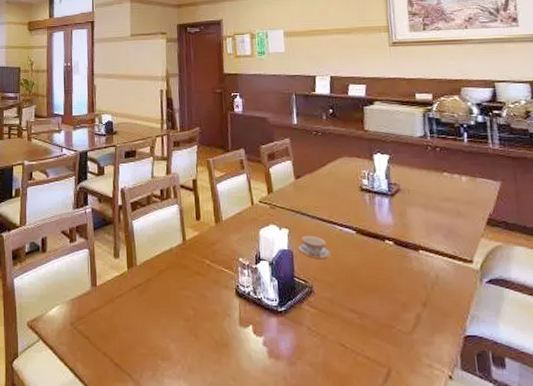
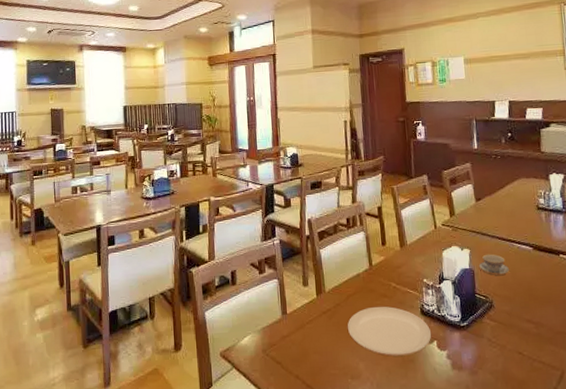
plate: none [159,284,246,339] -> present [348,306,431,357]

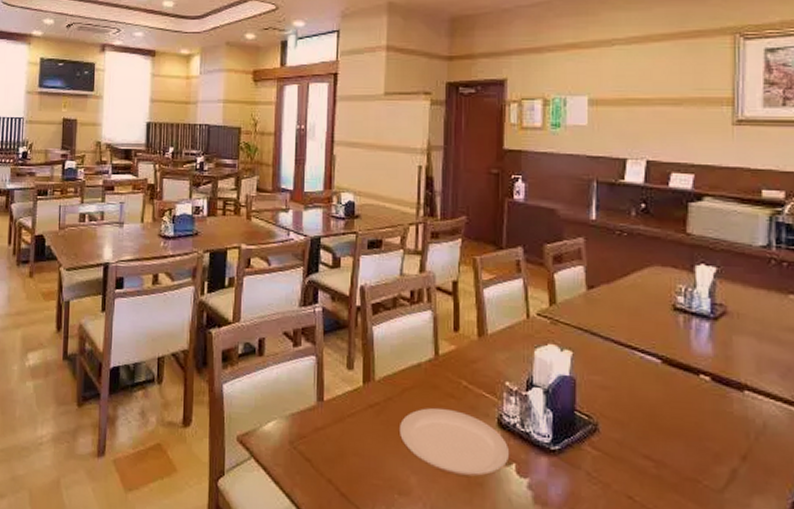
teacup: present [478,253,510,275] -> none [582,360,626,391]

